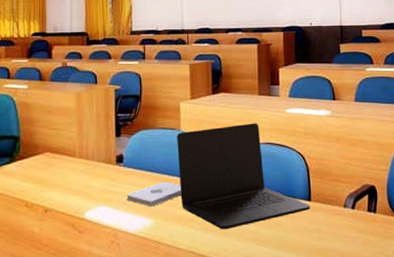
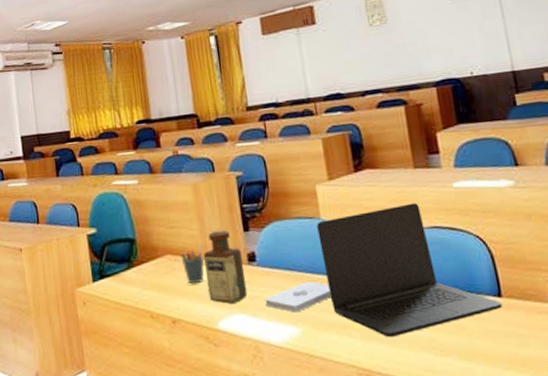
pen holder: none [58,145,79,179] -> present [180,244,205,284]
bottle: none [78,133,113,198] -> present [203,228,248,305]

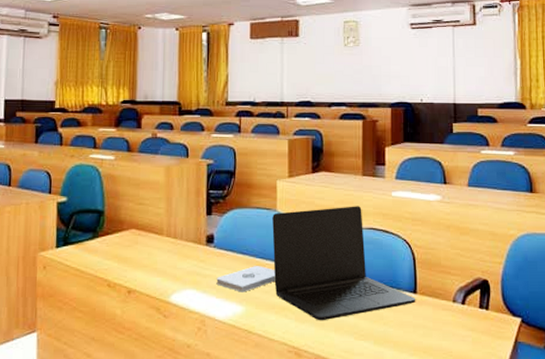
pen holder: present [180,244,205,284] -> none [144,222,167,259]
bottle: present [203,228,248,305] -> none [165,210,202,281]

